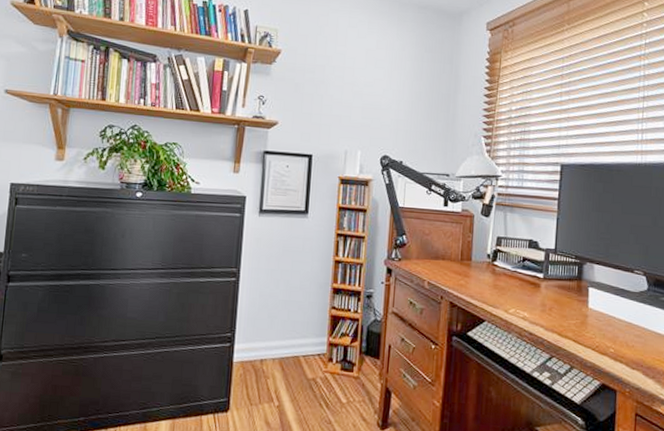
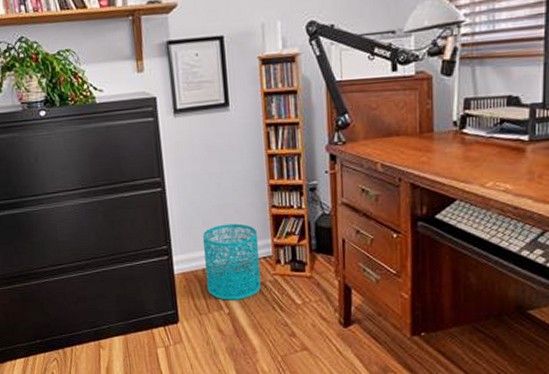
wastebasket: none [261,319,316,394] -> present [203,223,261,300]

